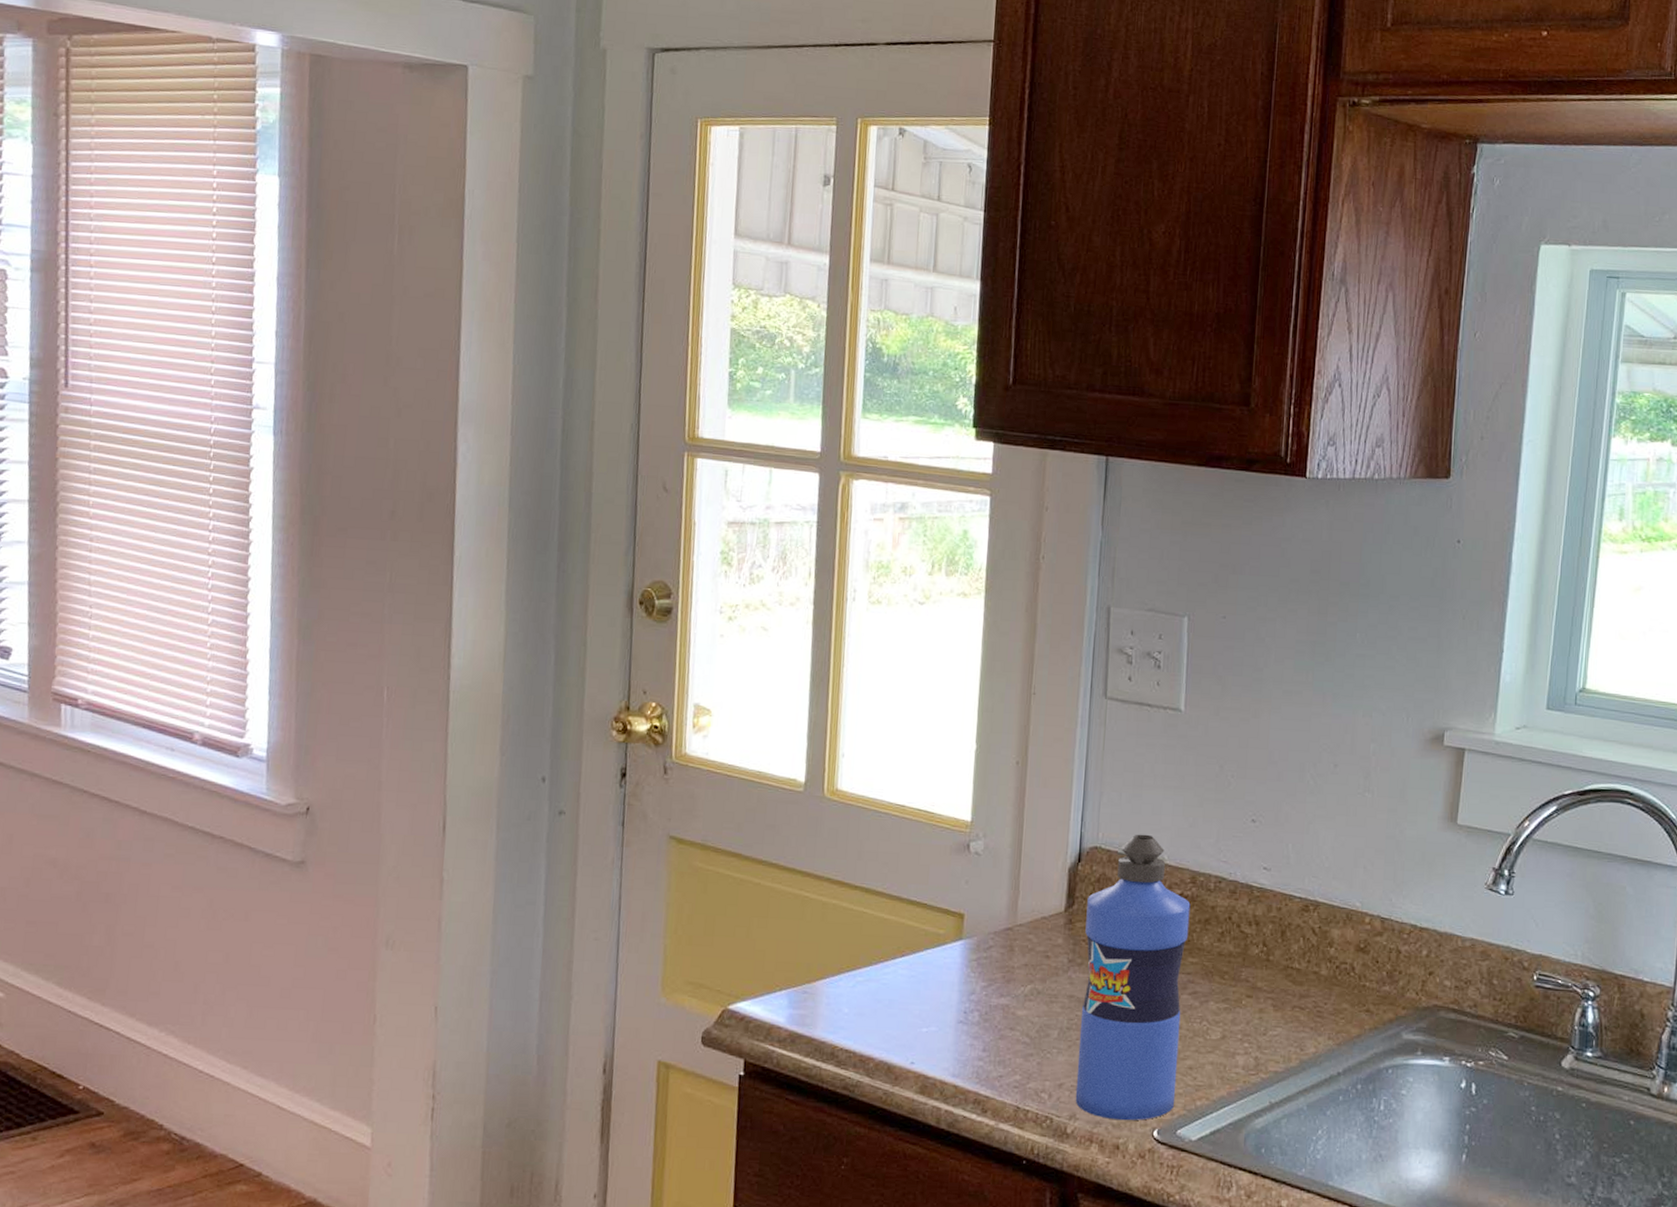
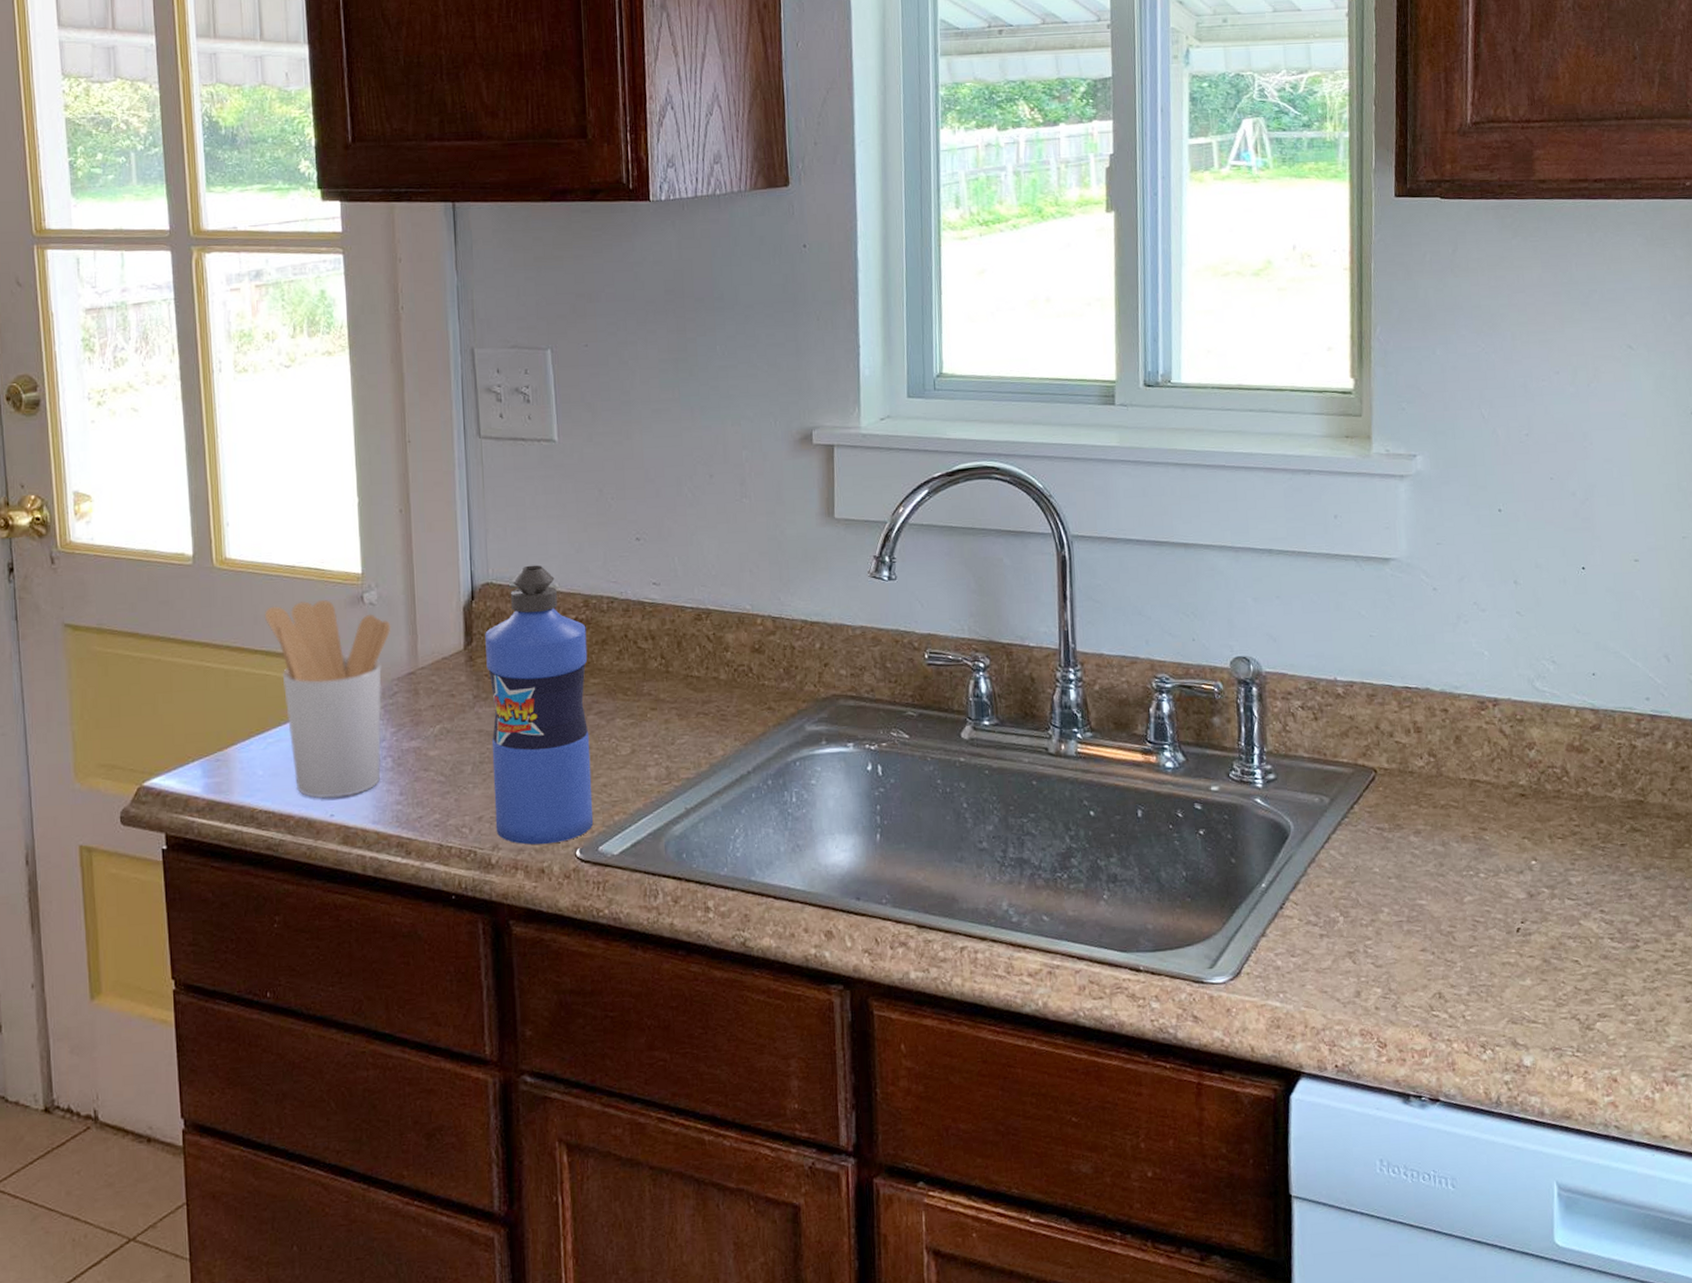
utensil holder: none [868,842,994,1046] -> present [264,600,391,798]

